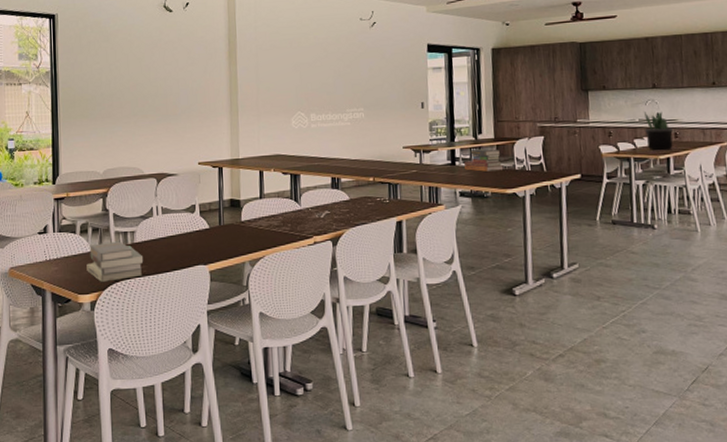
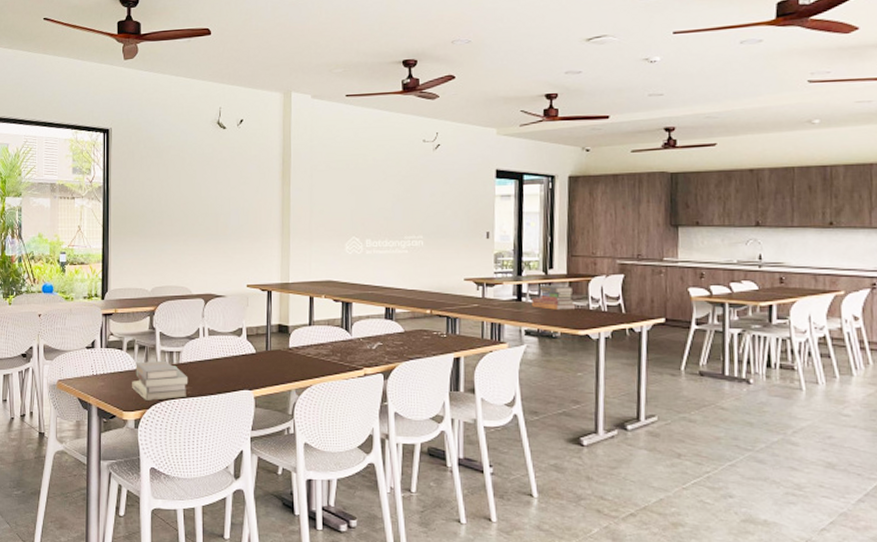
planter: present [645,112,673,151] -> none [744,252,778,297]

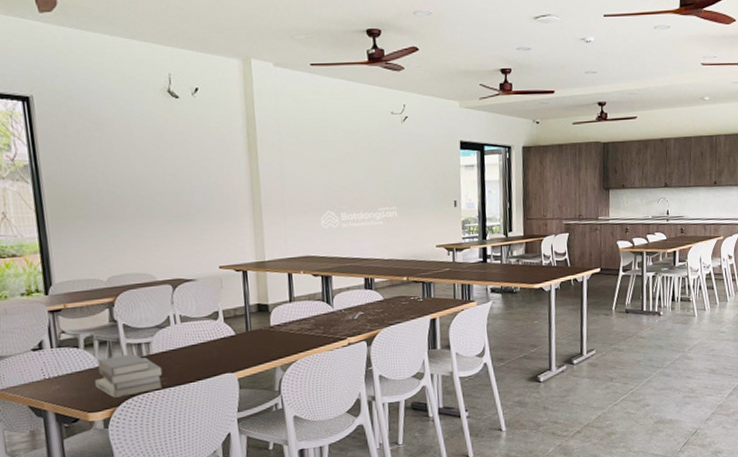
books: present [532,285,576,310] -> none [495,246,532,269]

